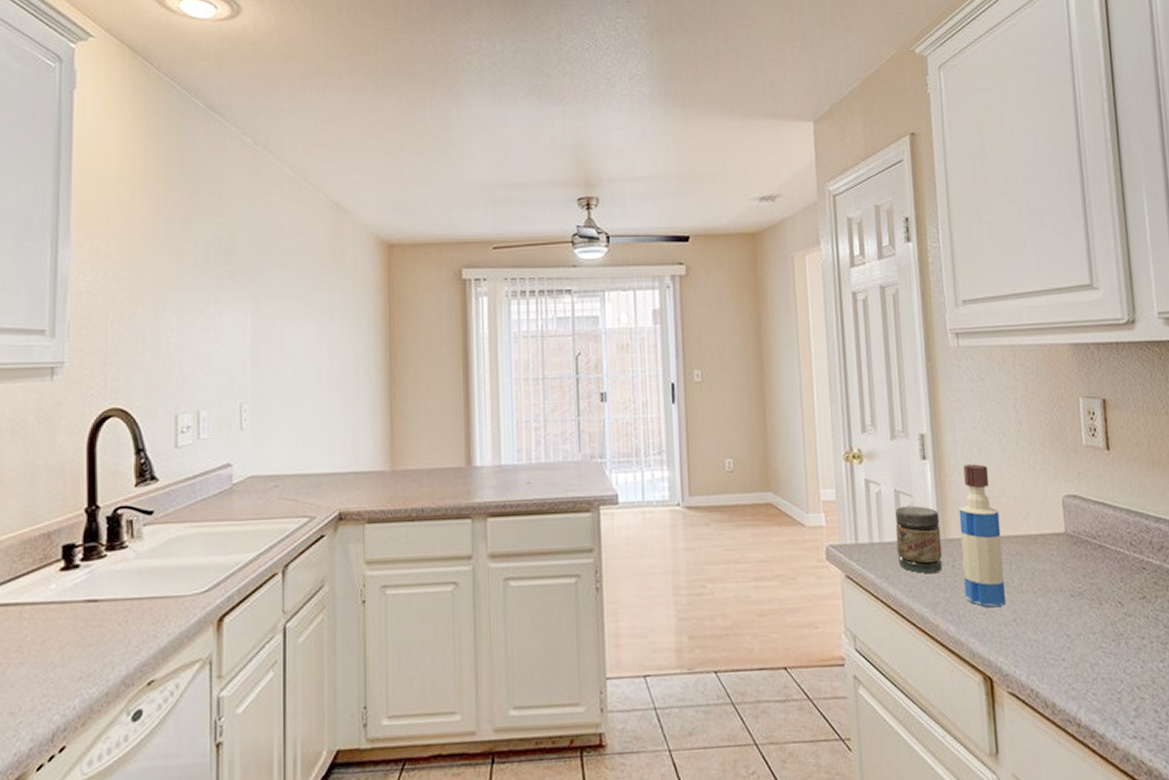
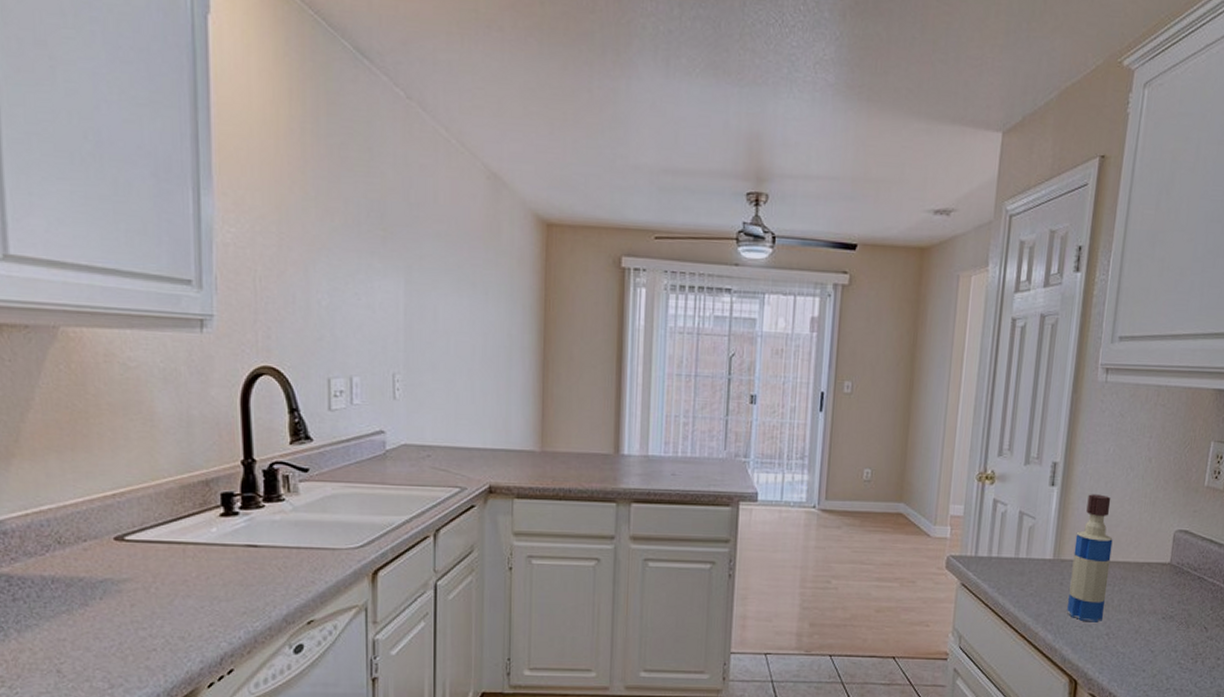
jar: present [895,506,943,573] -> none [1011,527,1057,587]

